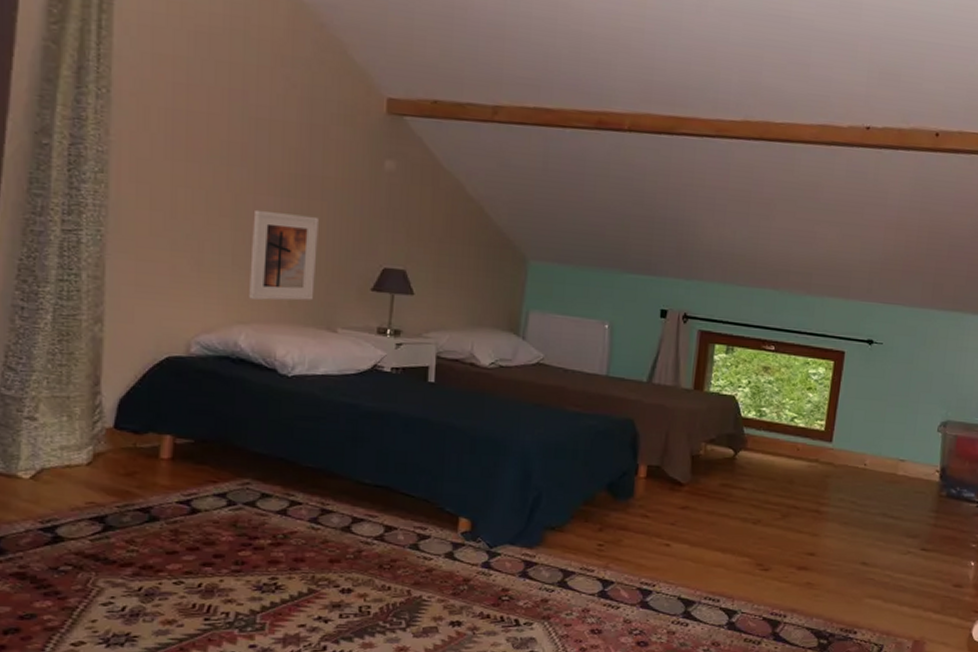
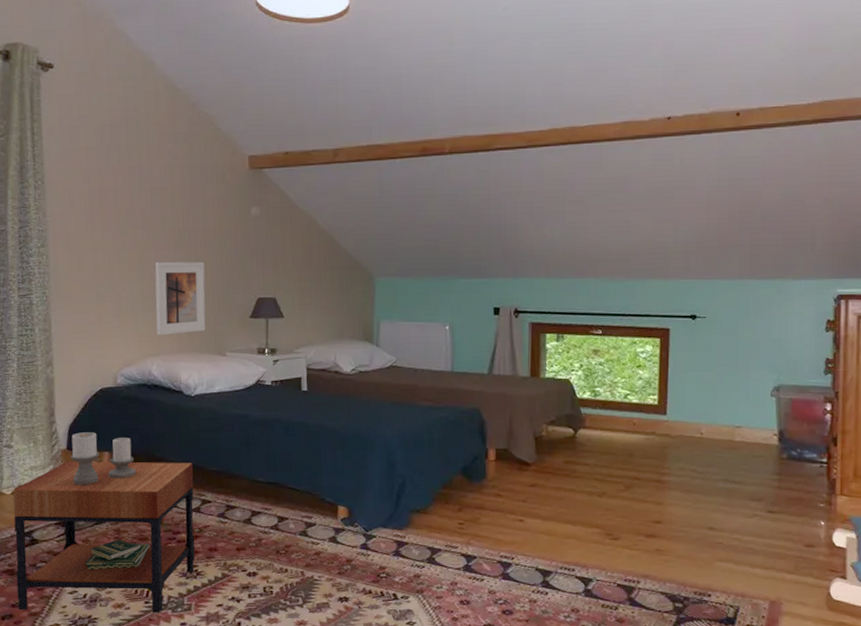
side table: none [28,408,283,633] -> present [13,432,196,613]

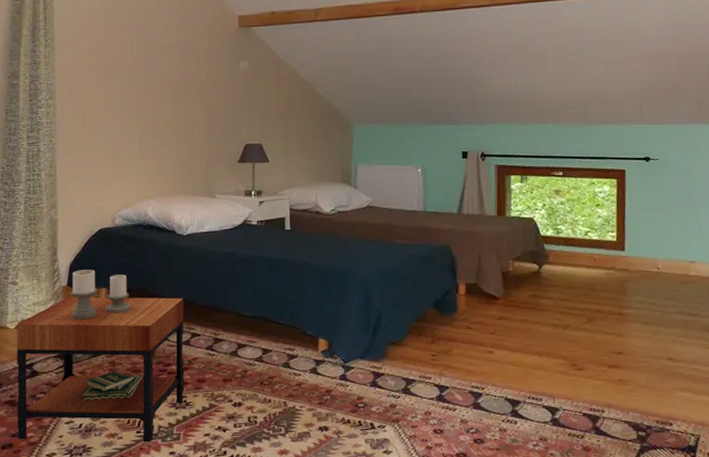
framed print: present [154,261,206,335] -> none [152,111,198,179]

